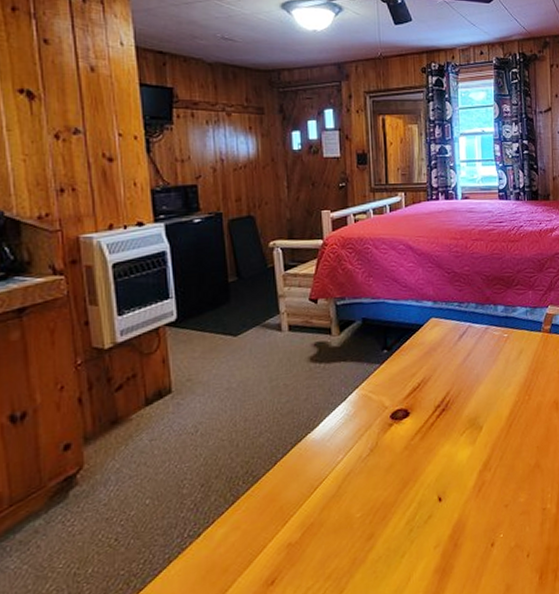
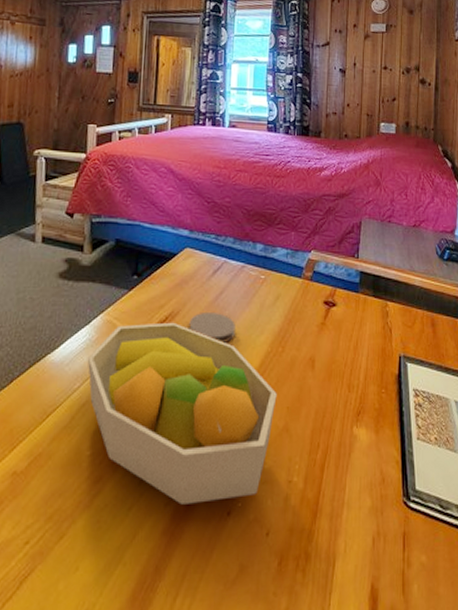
fruit bowl: none [347,387,527,545] -> present [87,322,277,505]
coaster: none [441,373,485,400] -> present [189,313,235,343]

